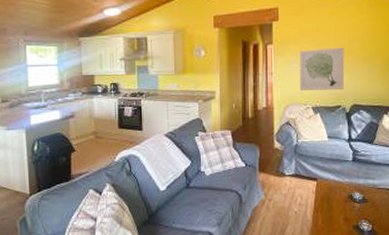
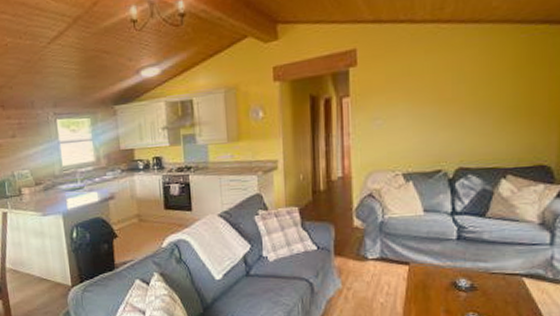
wall art: present [299,47,345,91] -> none [384,94,447,154]

